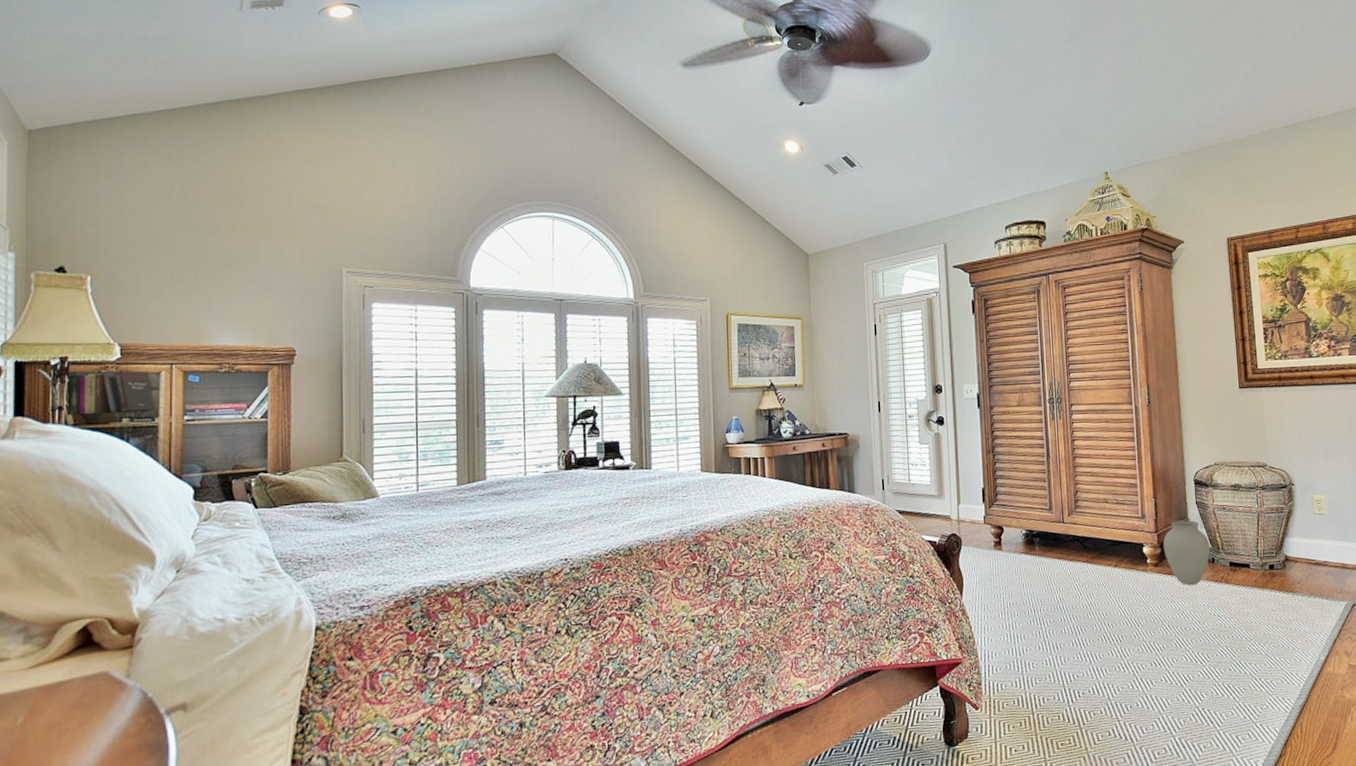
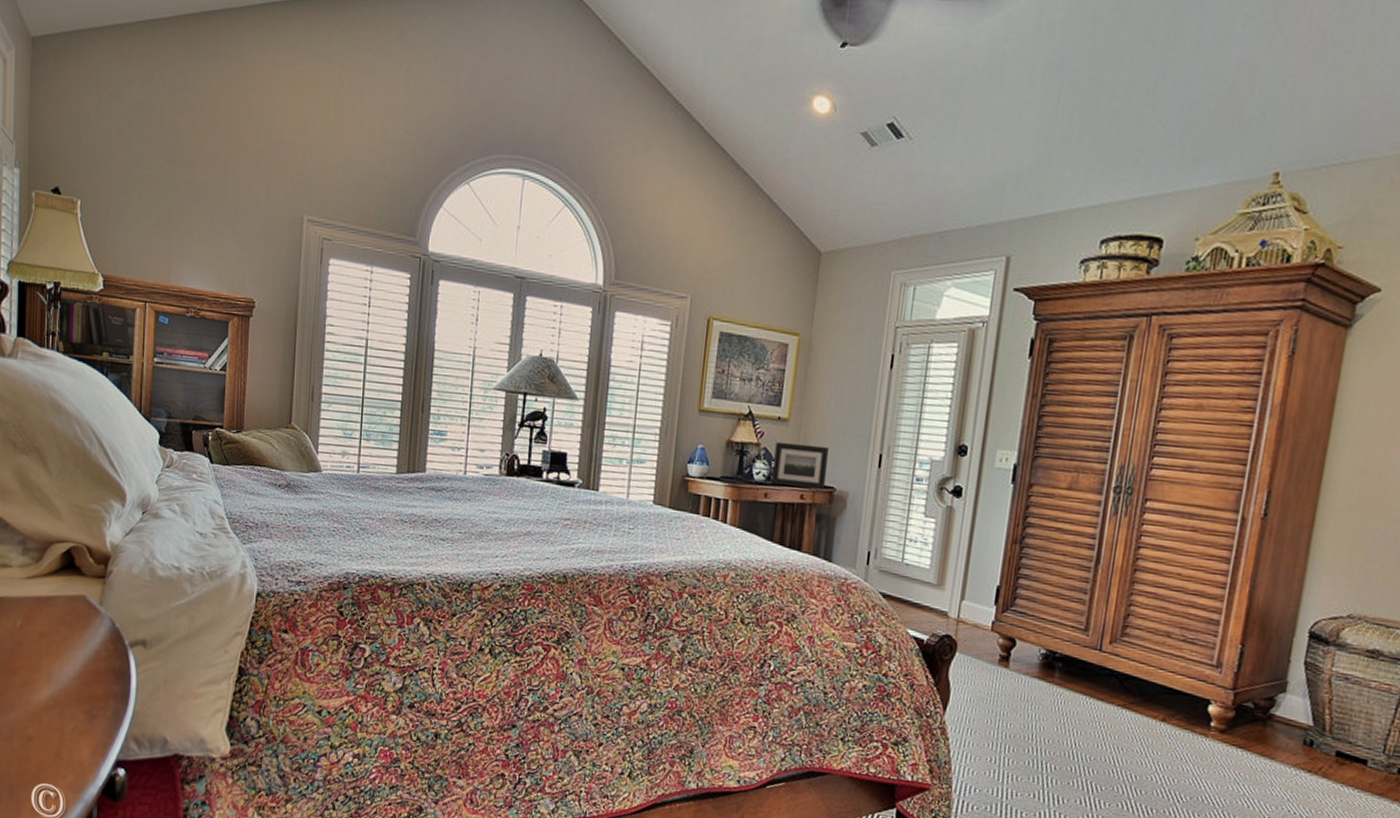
picture frame: none [796,402,840,440] -> present [771,441,828,491]
vase: present [1163,520,1211,586] -> none [1239,679,1313,769]

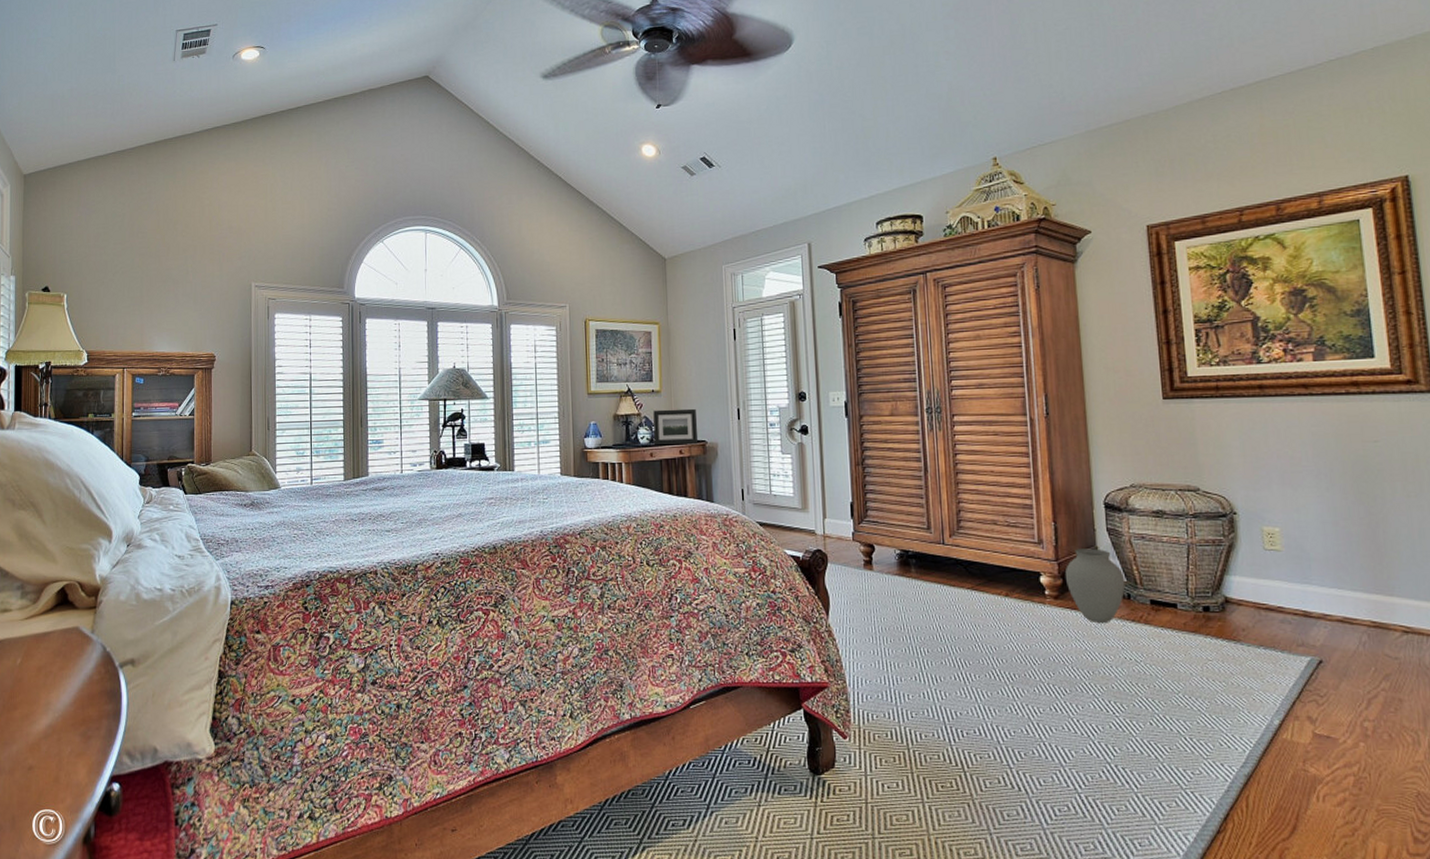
books: present [44,300,131,349] -> none [38,373,113,411]
vase: none [1239,679,1313,769] -> present [1064,548,1126,624]

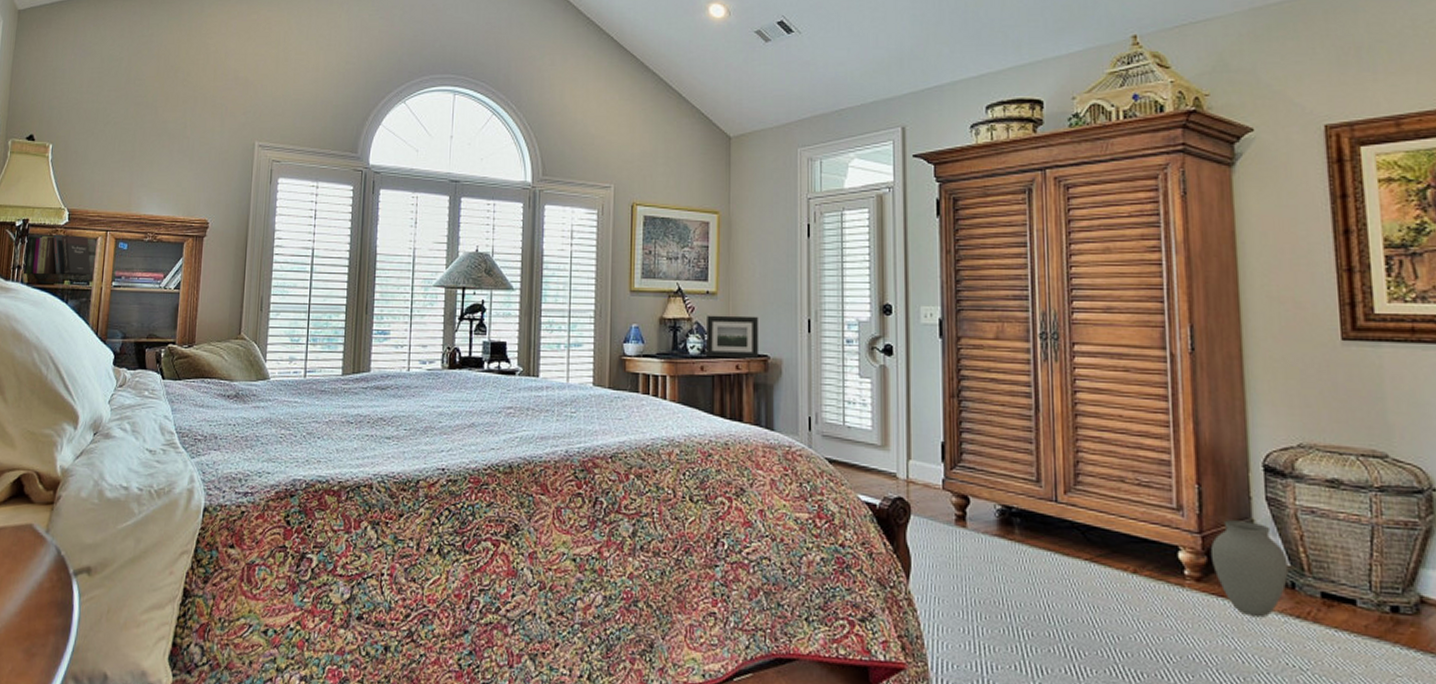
books: none [38,373,113,411] -> present [10,234,92,276]

